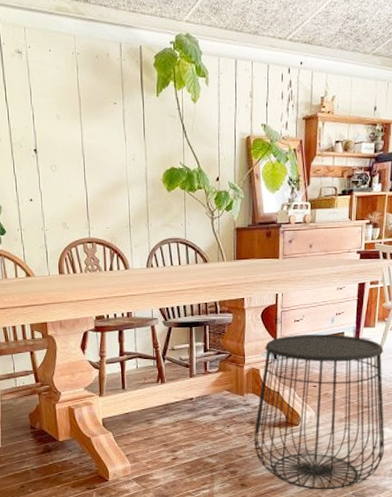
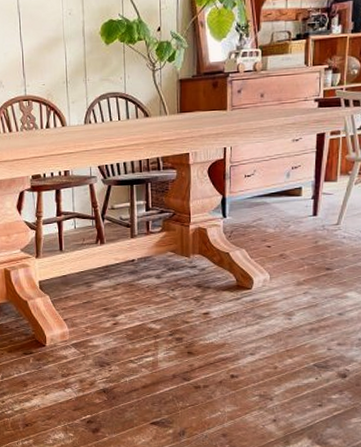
side table: present [253,334,385,490] -> none [201,189,351,360]

